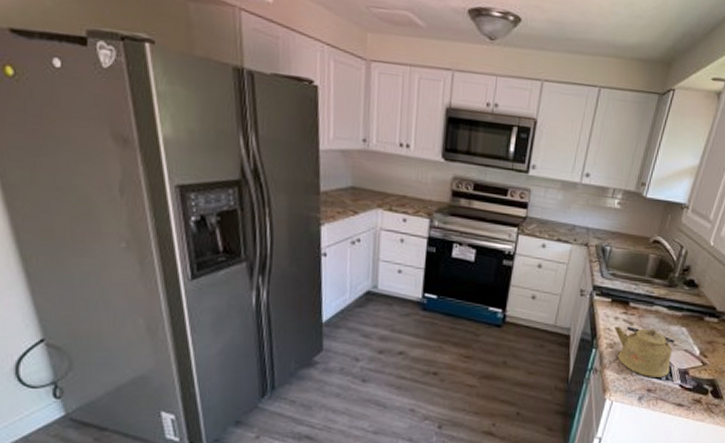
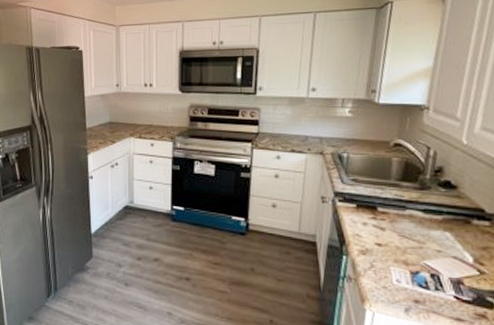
kettle: present [615,326,675,377] -> none [364,232,439,287]

